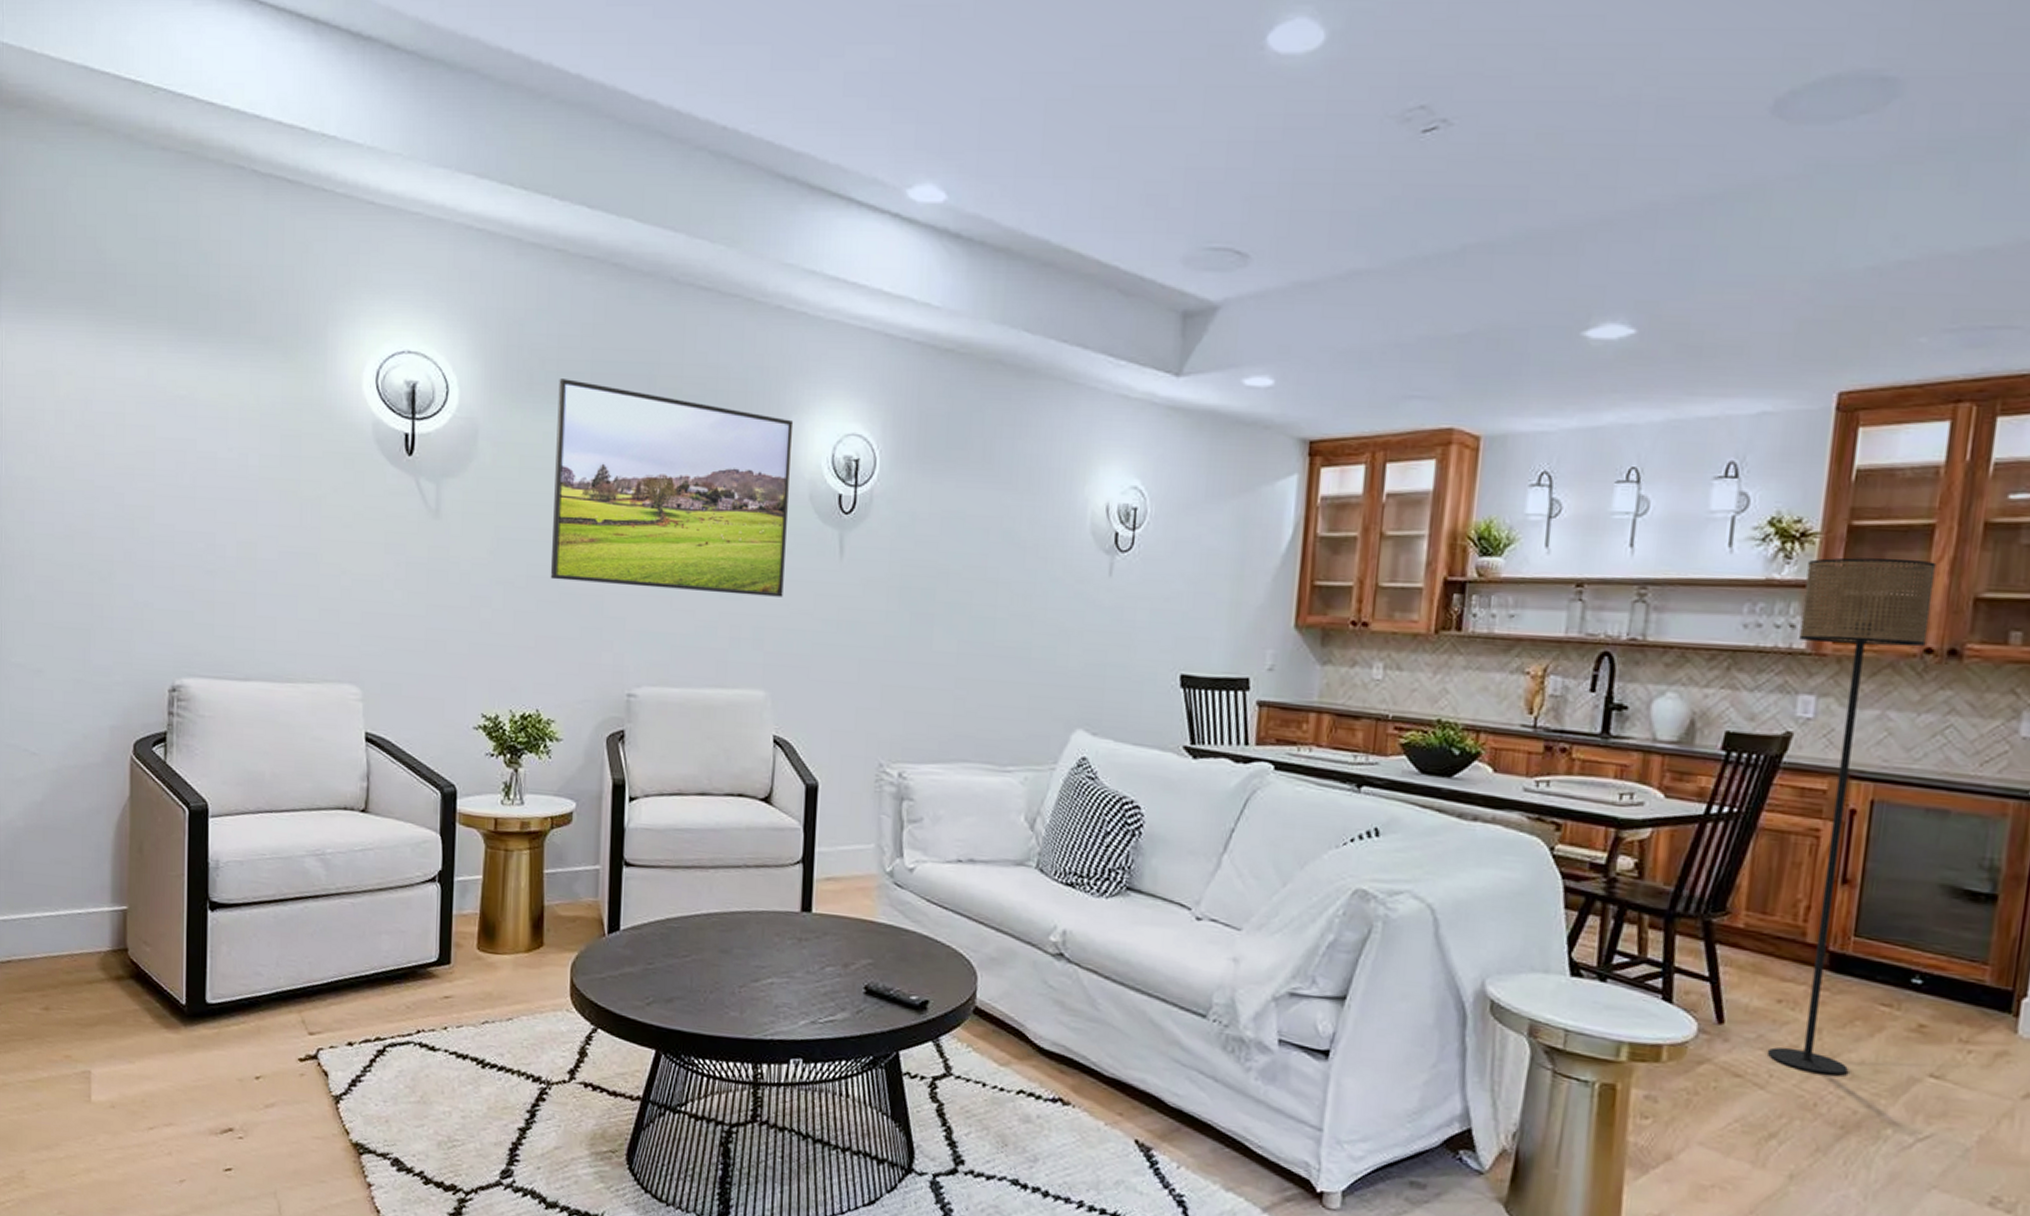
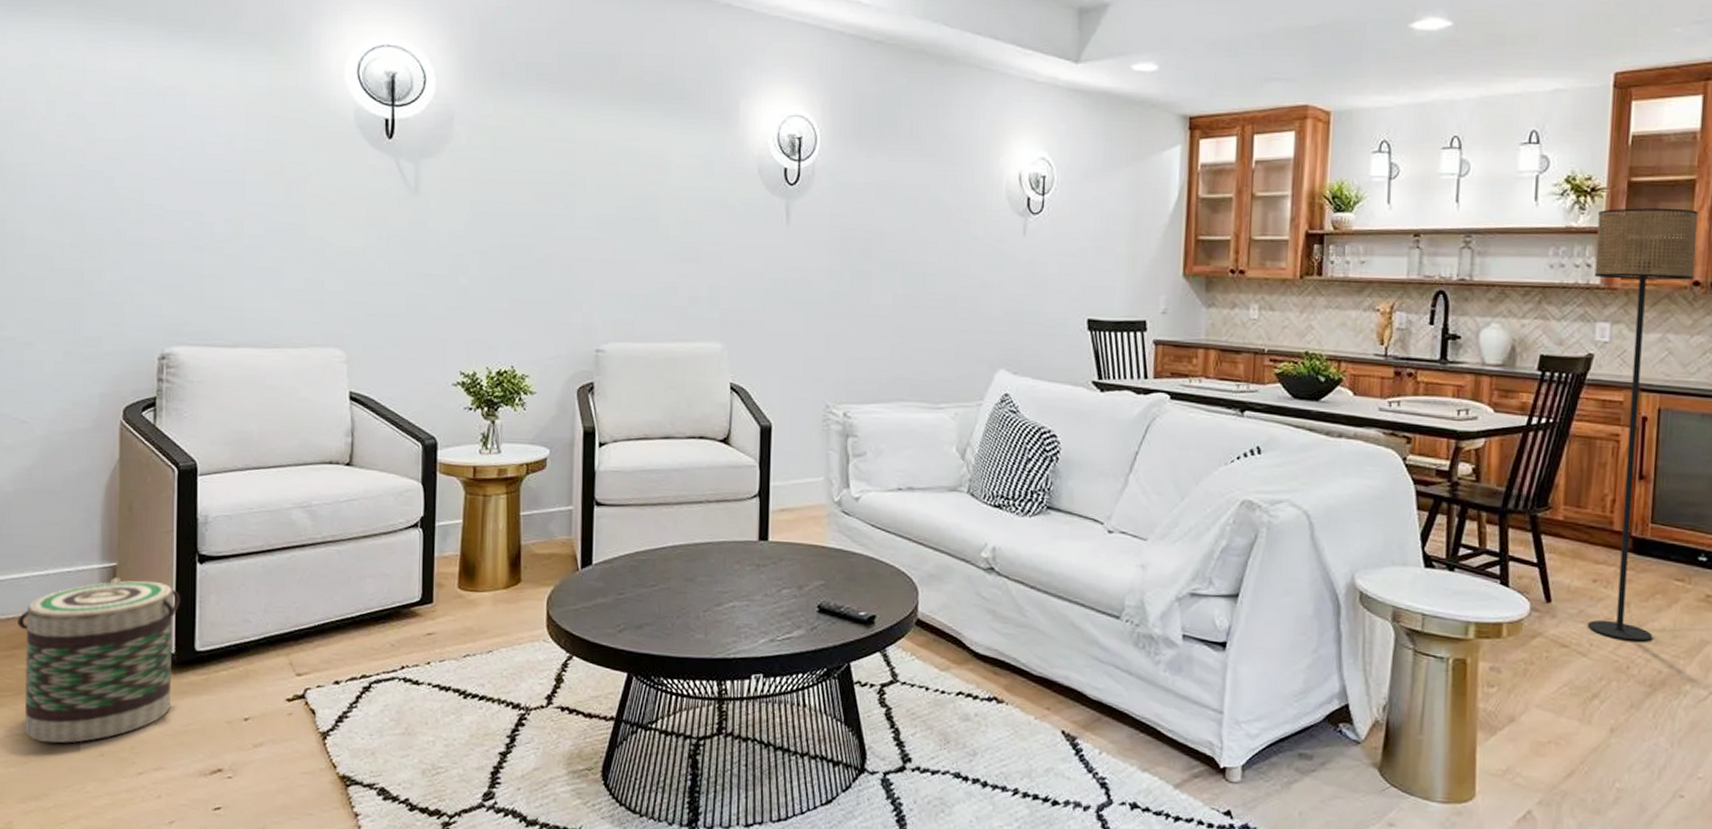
basket: none [29,921,192,1093] -> present [18,577,181,744]
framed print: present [550,379,794,597] -> none [522,69,743,260]

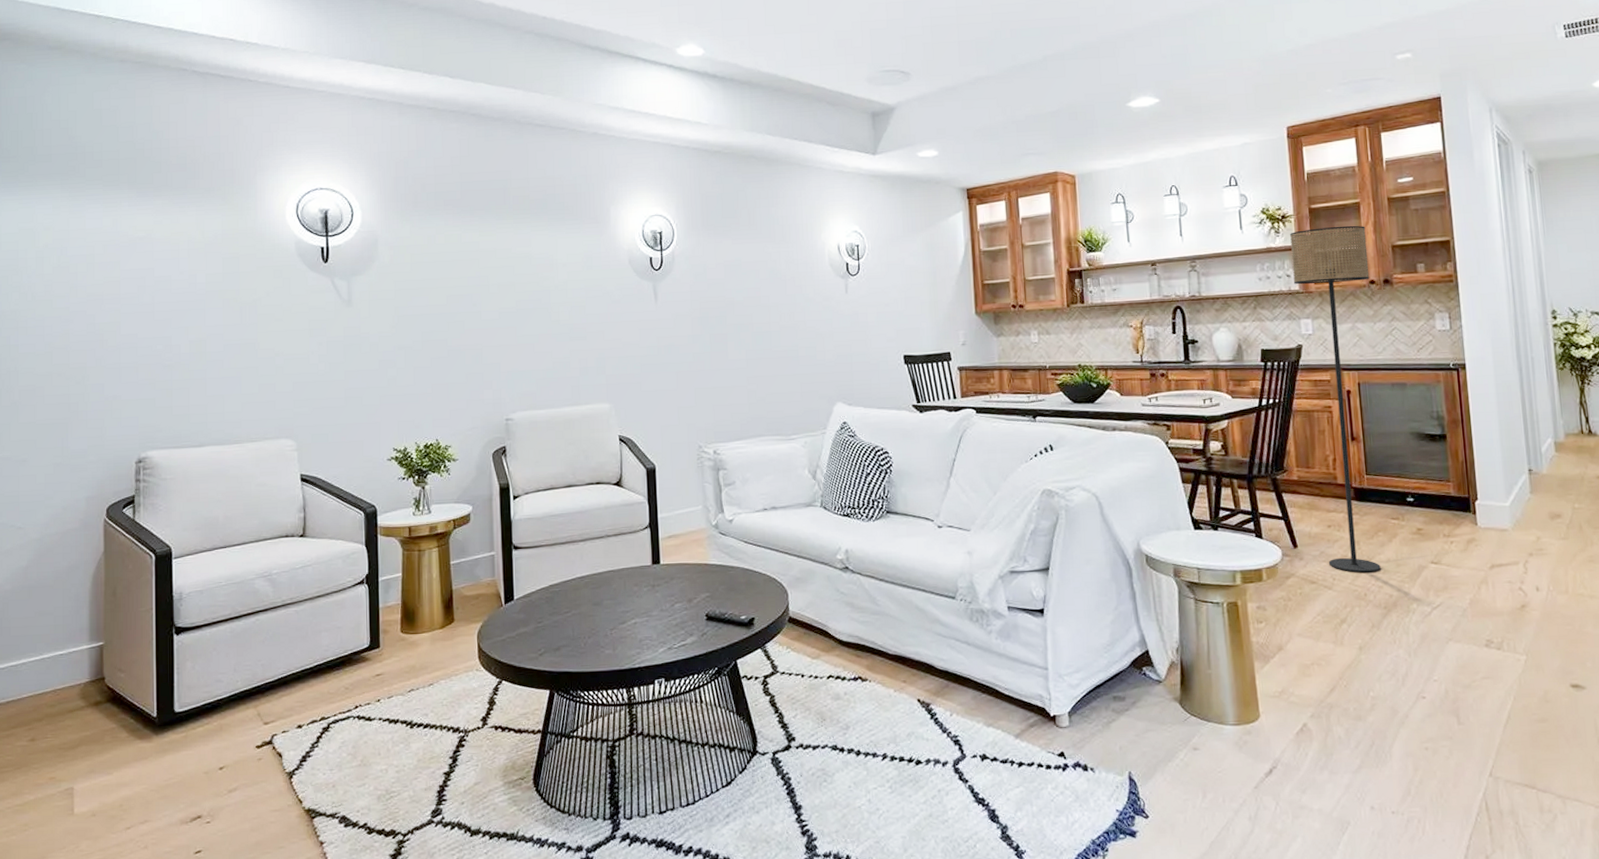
basket: present [18,577,181,744] -> none [16,655,161,810]

